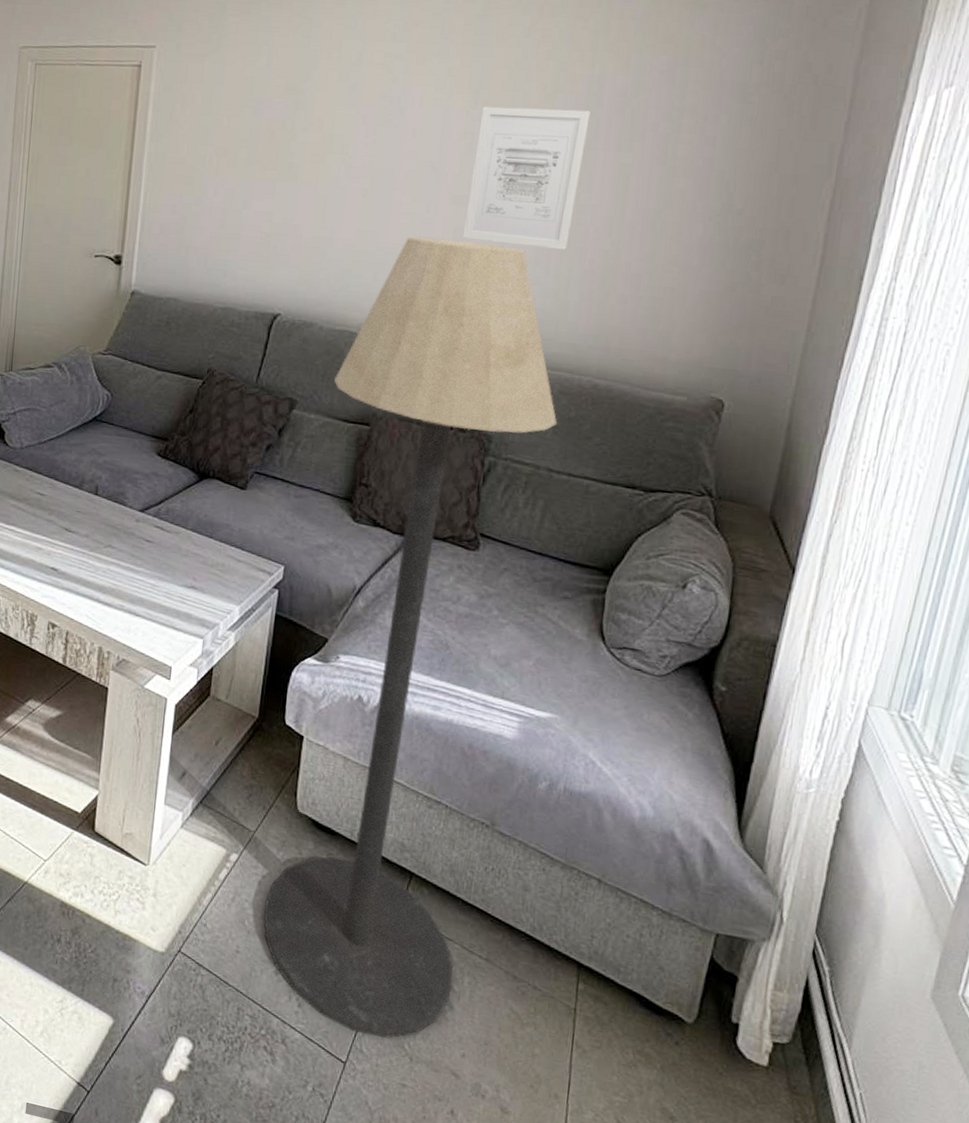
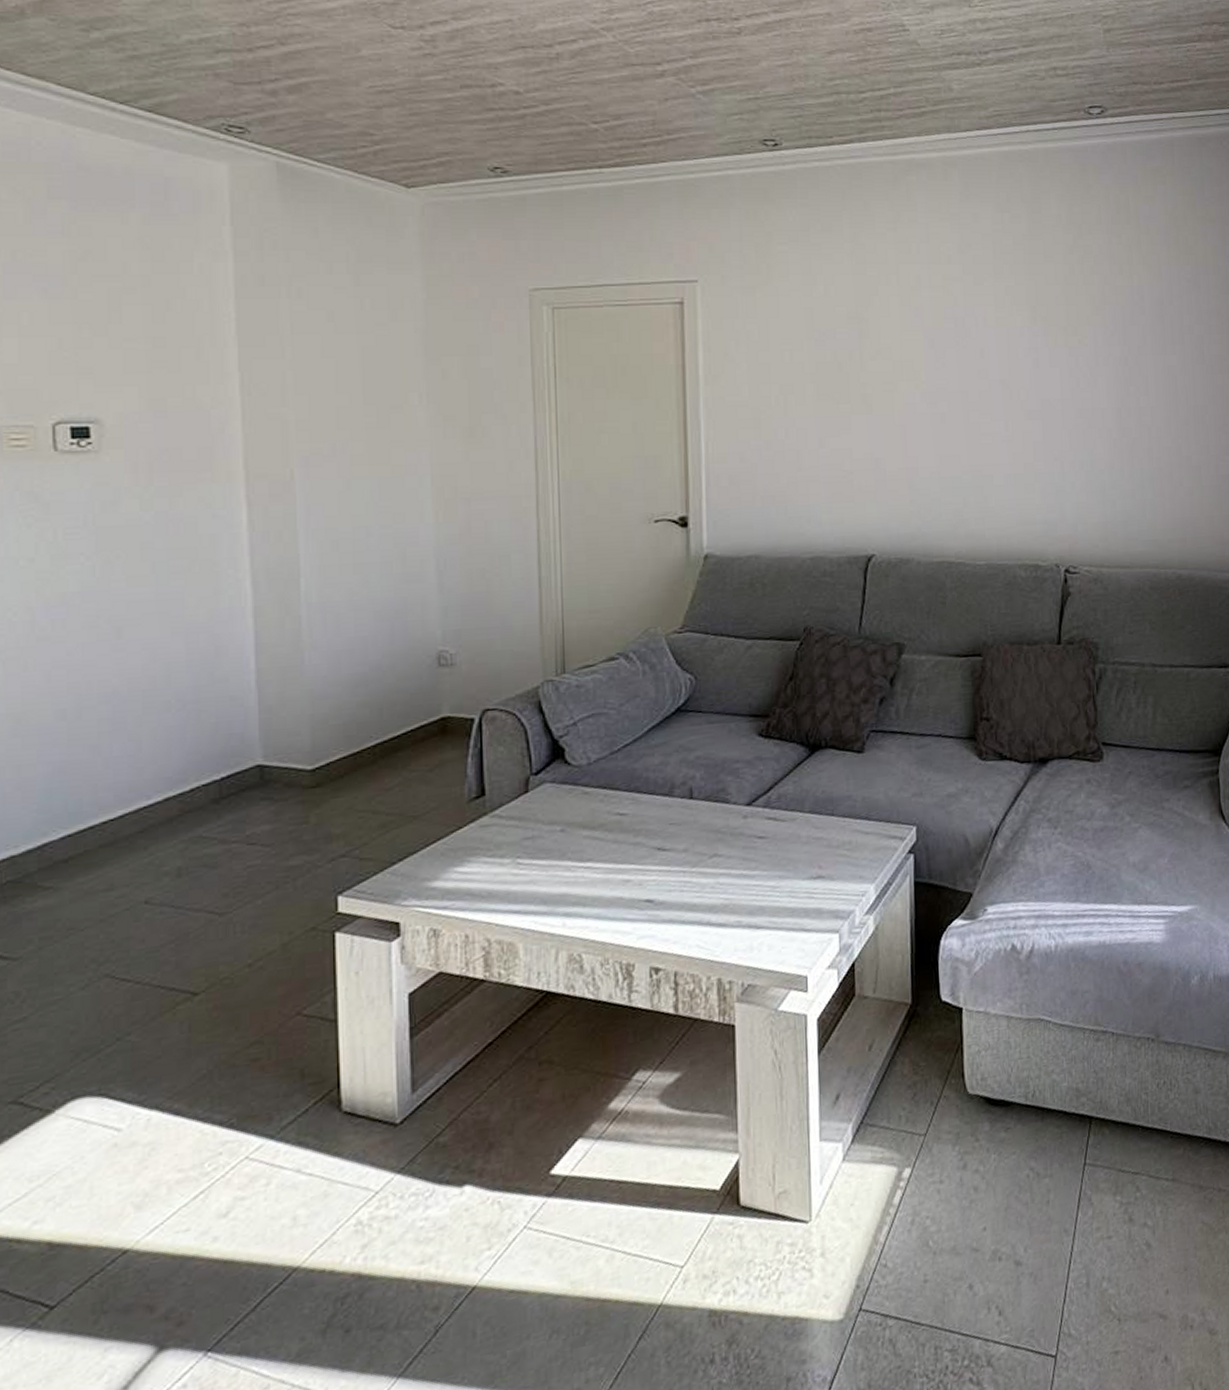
floor lamp: present [263,236,558,1039] -> none [940,454,1153,1317]
wall art: present [462,106,591,250] -> none [1042,319,1137,452]

